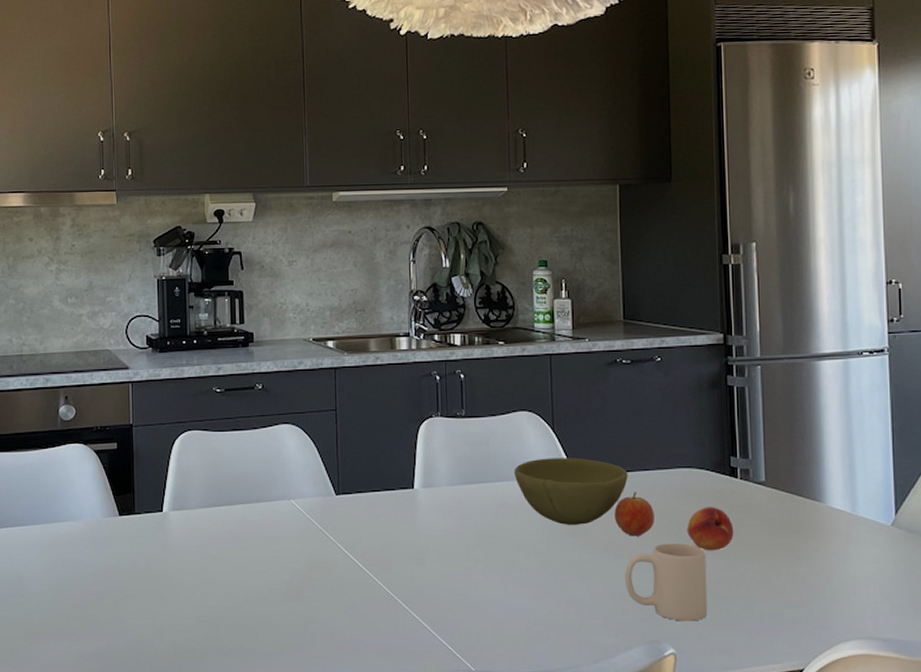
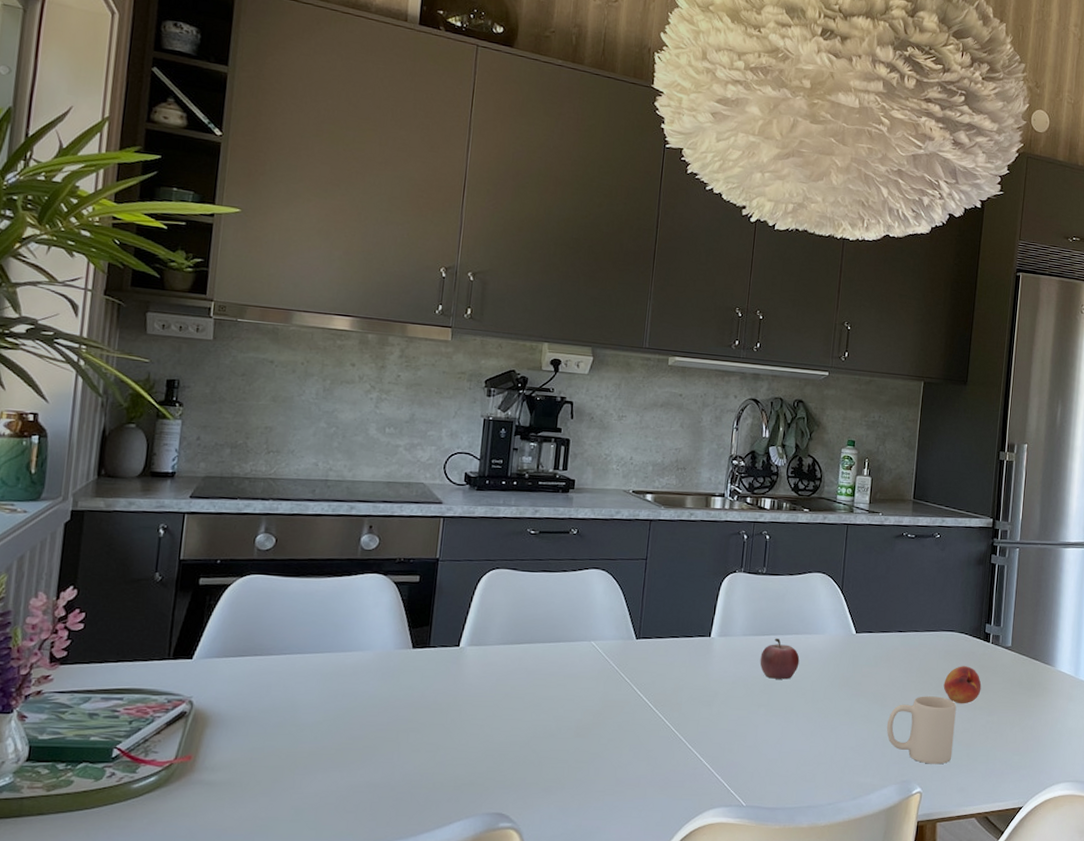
fruit: none [470,486,515,531] -> present [760,638,800,680]
bowl: present [514,458,628,525] -> none [803,616,901,677]
fruit: present [614,491,654,537] -> none [885,649,919,689]

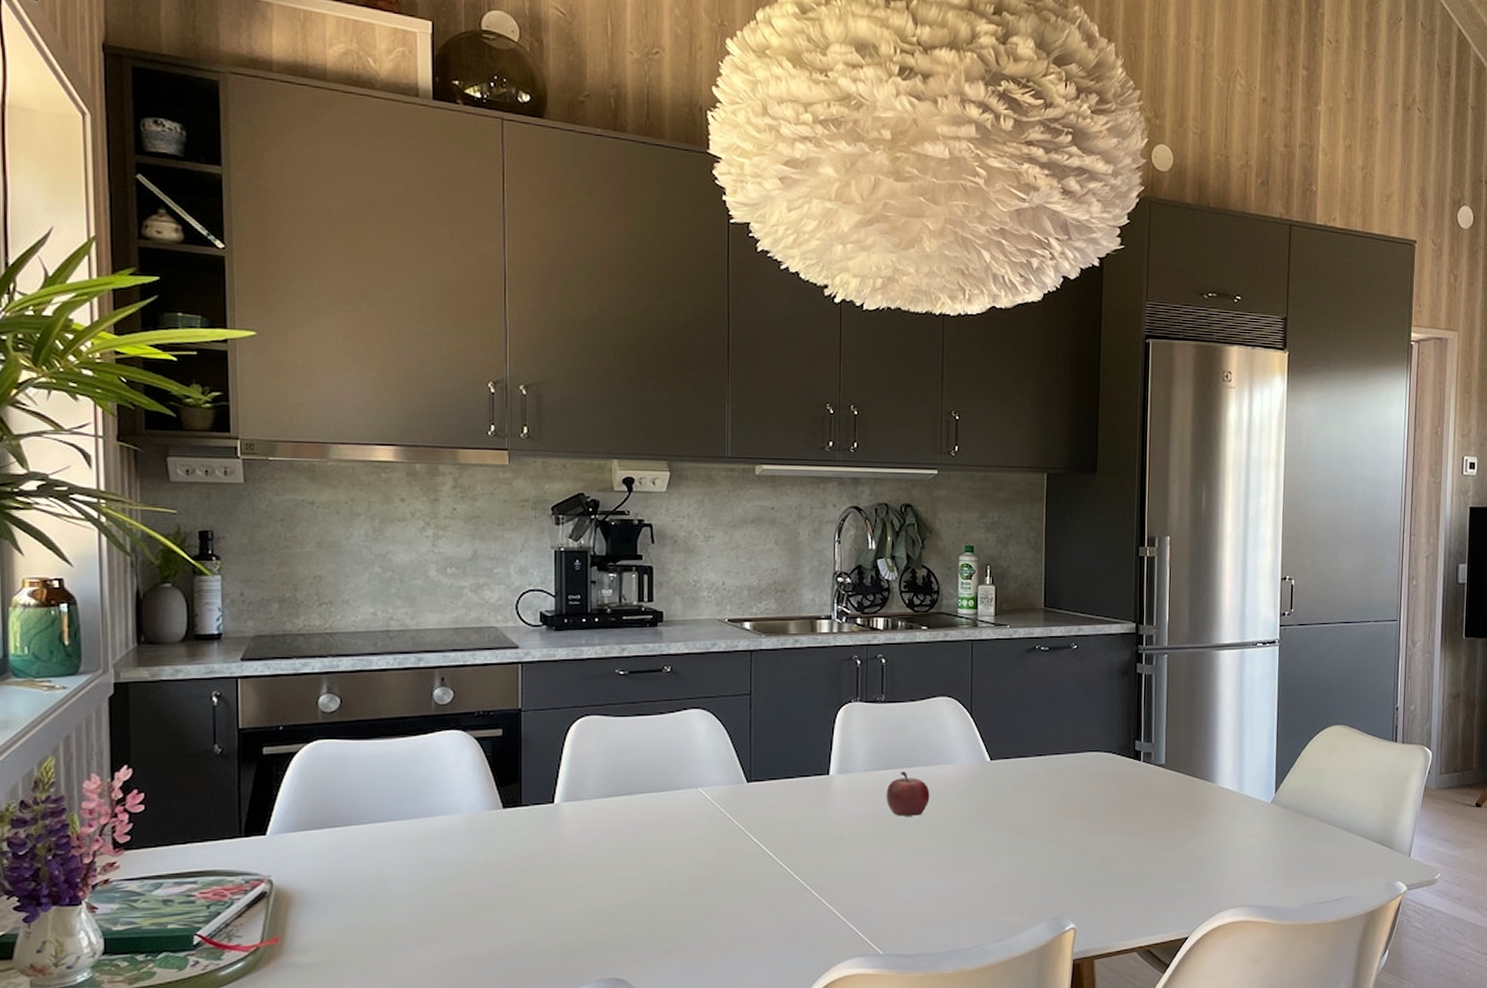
mug: present [886,696,957,765] -> none [1032,823,1108,898]
fruit: present [943,666,982,704] -> none [1092,788,1135,830]

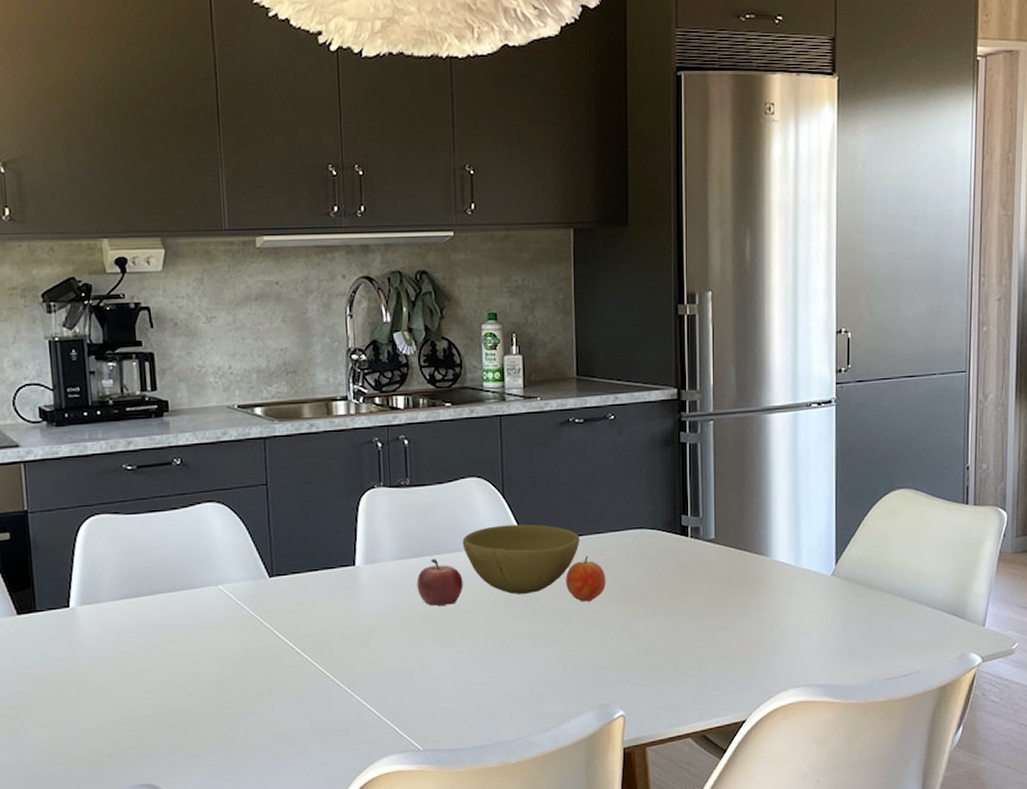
bowl: none [931,743,1040,808] -> present [462,524,580,594]
fruit: none [1026,775,1063,818] -> present [566,555,606,602]

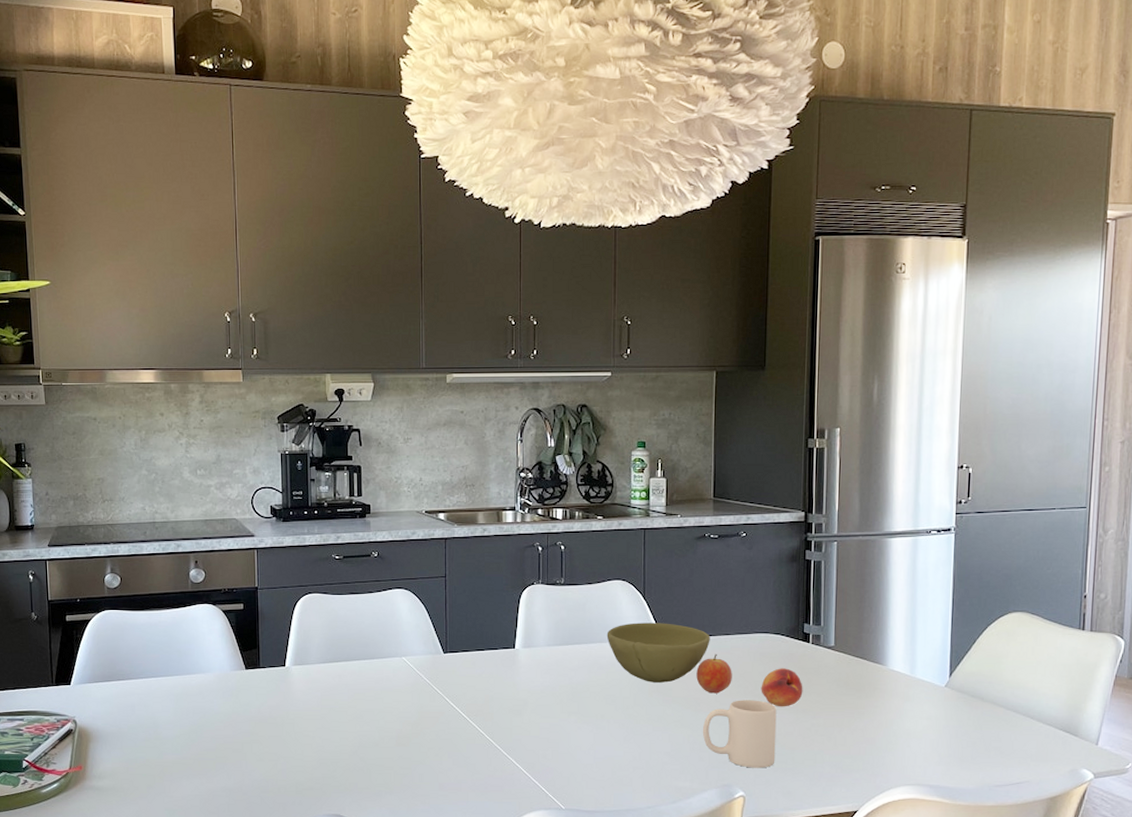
fruit: present [416,559,463,606] -> none [566,647,606,687]
mug: none [575,605,657,683] -> present [702,700,777,768]
fruit: none [637,567,683,612] -> present [761,668,803,707]

